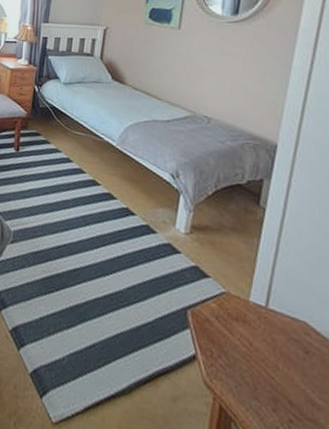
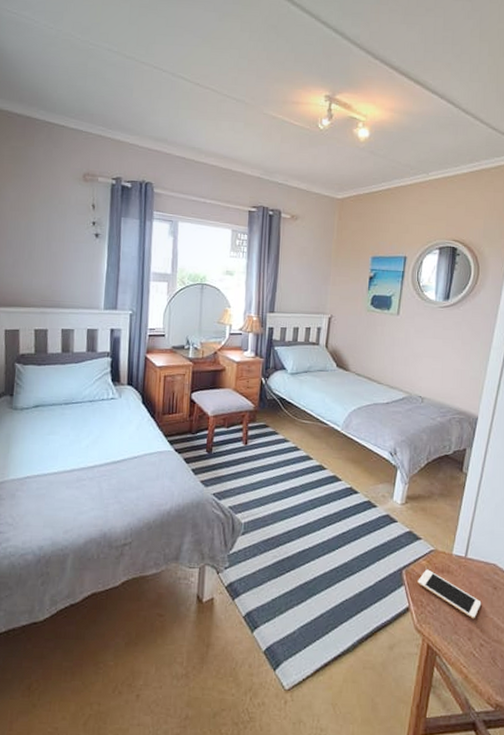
cell phone: none [206,313,289,386] -> present [418,569,482,619]

